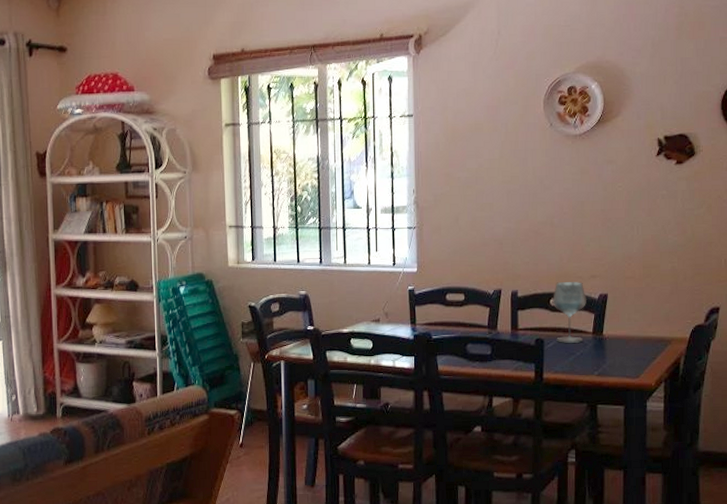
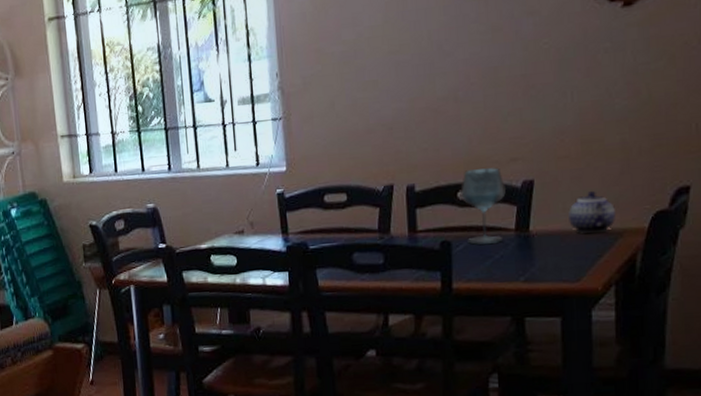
teapot: none [632,305,666,340] -> present [568,190,615,234]

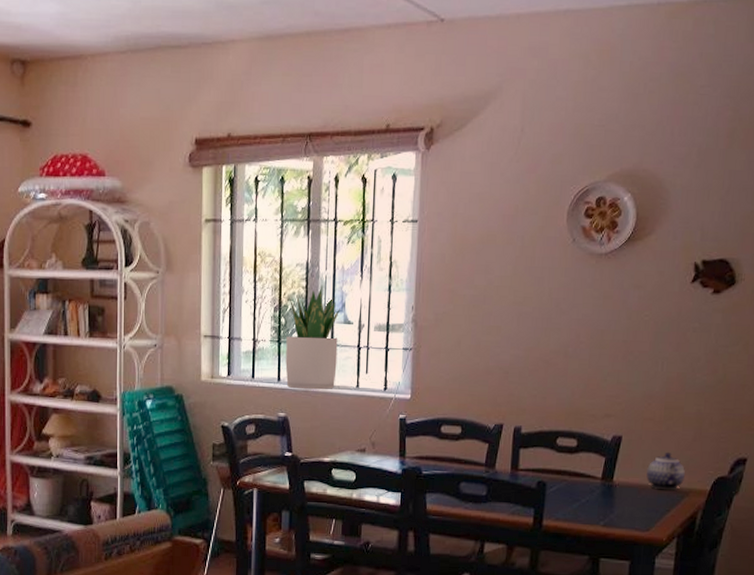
planter: none [143,65,203,178] -> present [285,284,340,390]
wine glass: present [461,167,506,245] -> none [559,420,598,489]

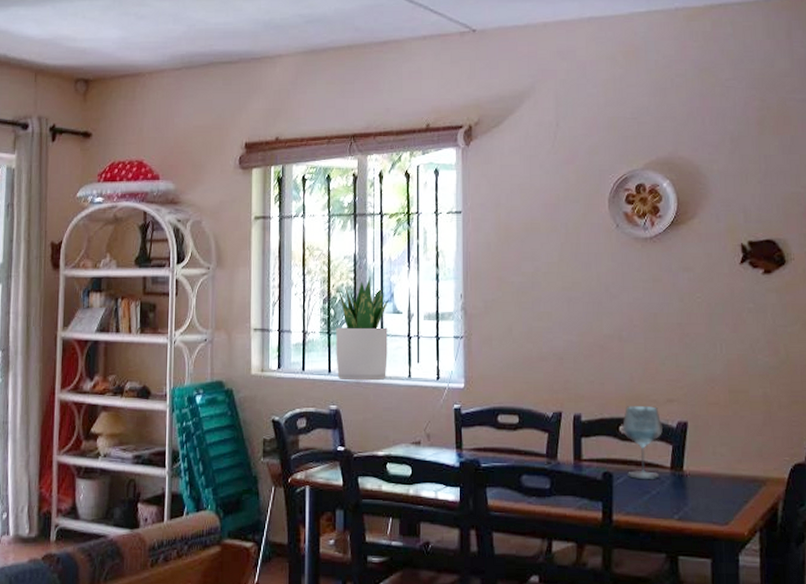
wine glass: none [559,420,598,489] -> present [622,406,663,479]
teapot: present [646,451,685,490] -> none [718,437,759,479]

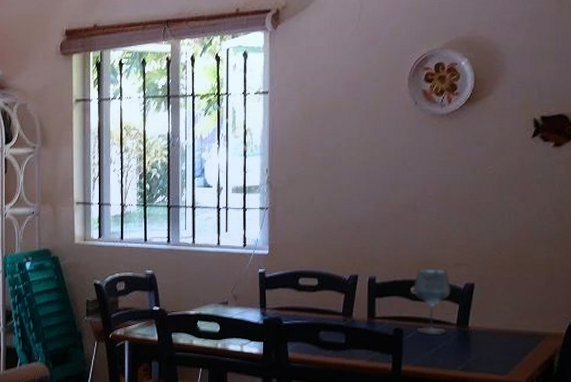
planter: present [336,276,389,381] -> none [151,153,200,248]

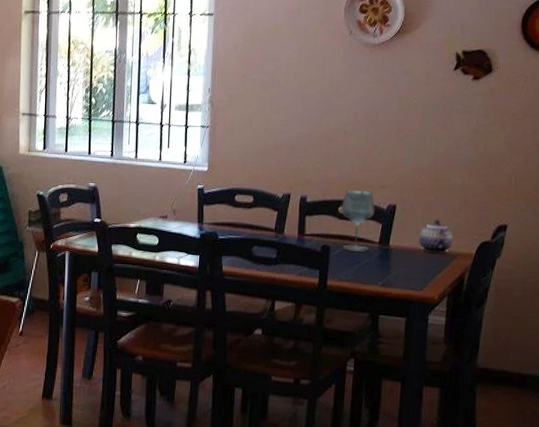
teapot: none [501,297,539,335] -> present [419,219,453,254]

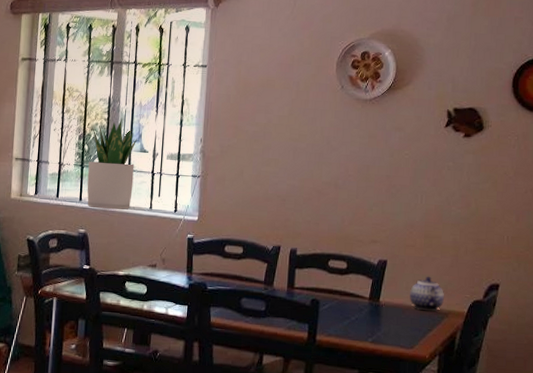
planter: none [95,69,145,163] -> present [87,117,137,210]
wine glass: present [341,190,375,252] -> none [331,244,365,307]

